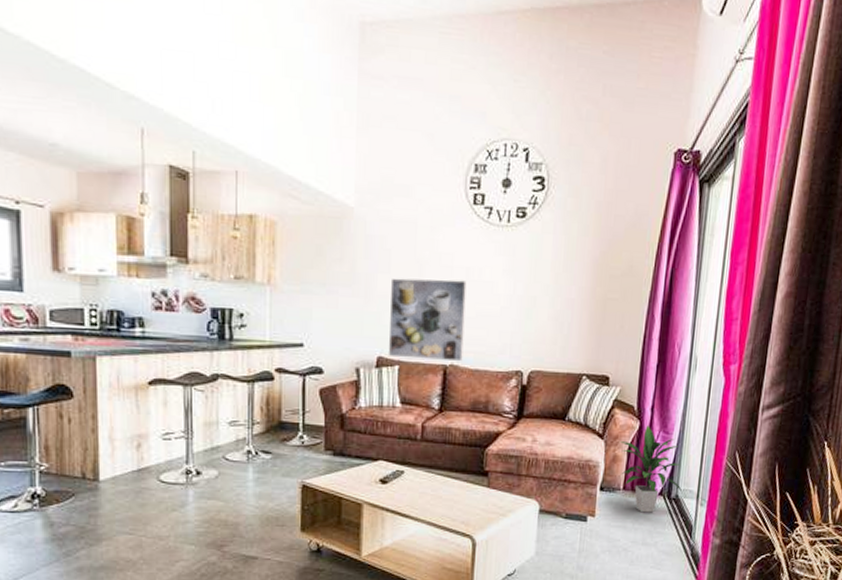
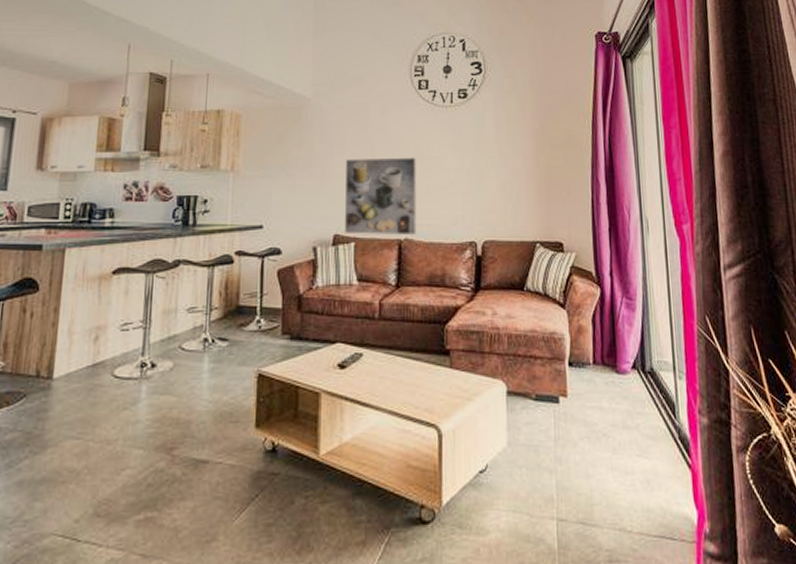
indoor plant: present [619,425,683,513] -> none [582,292,657,390]

